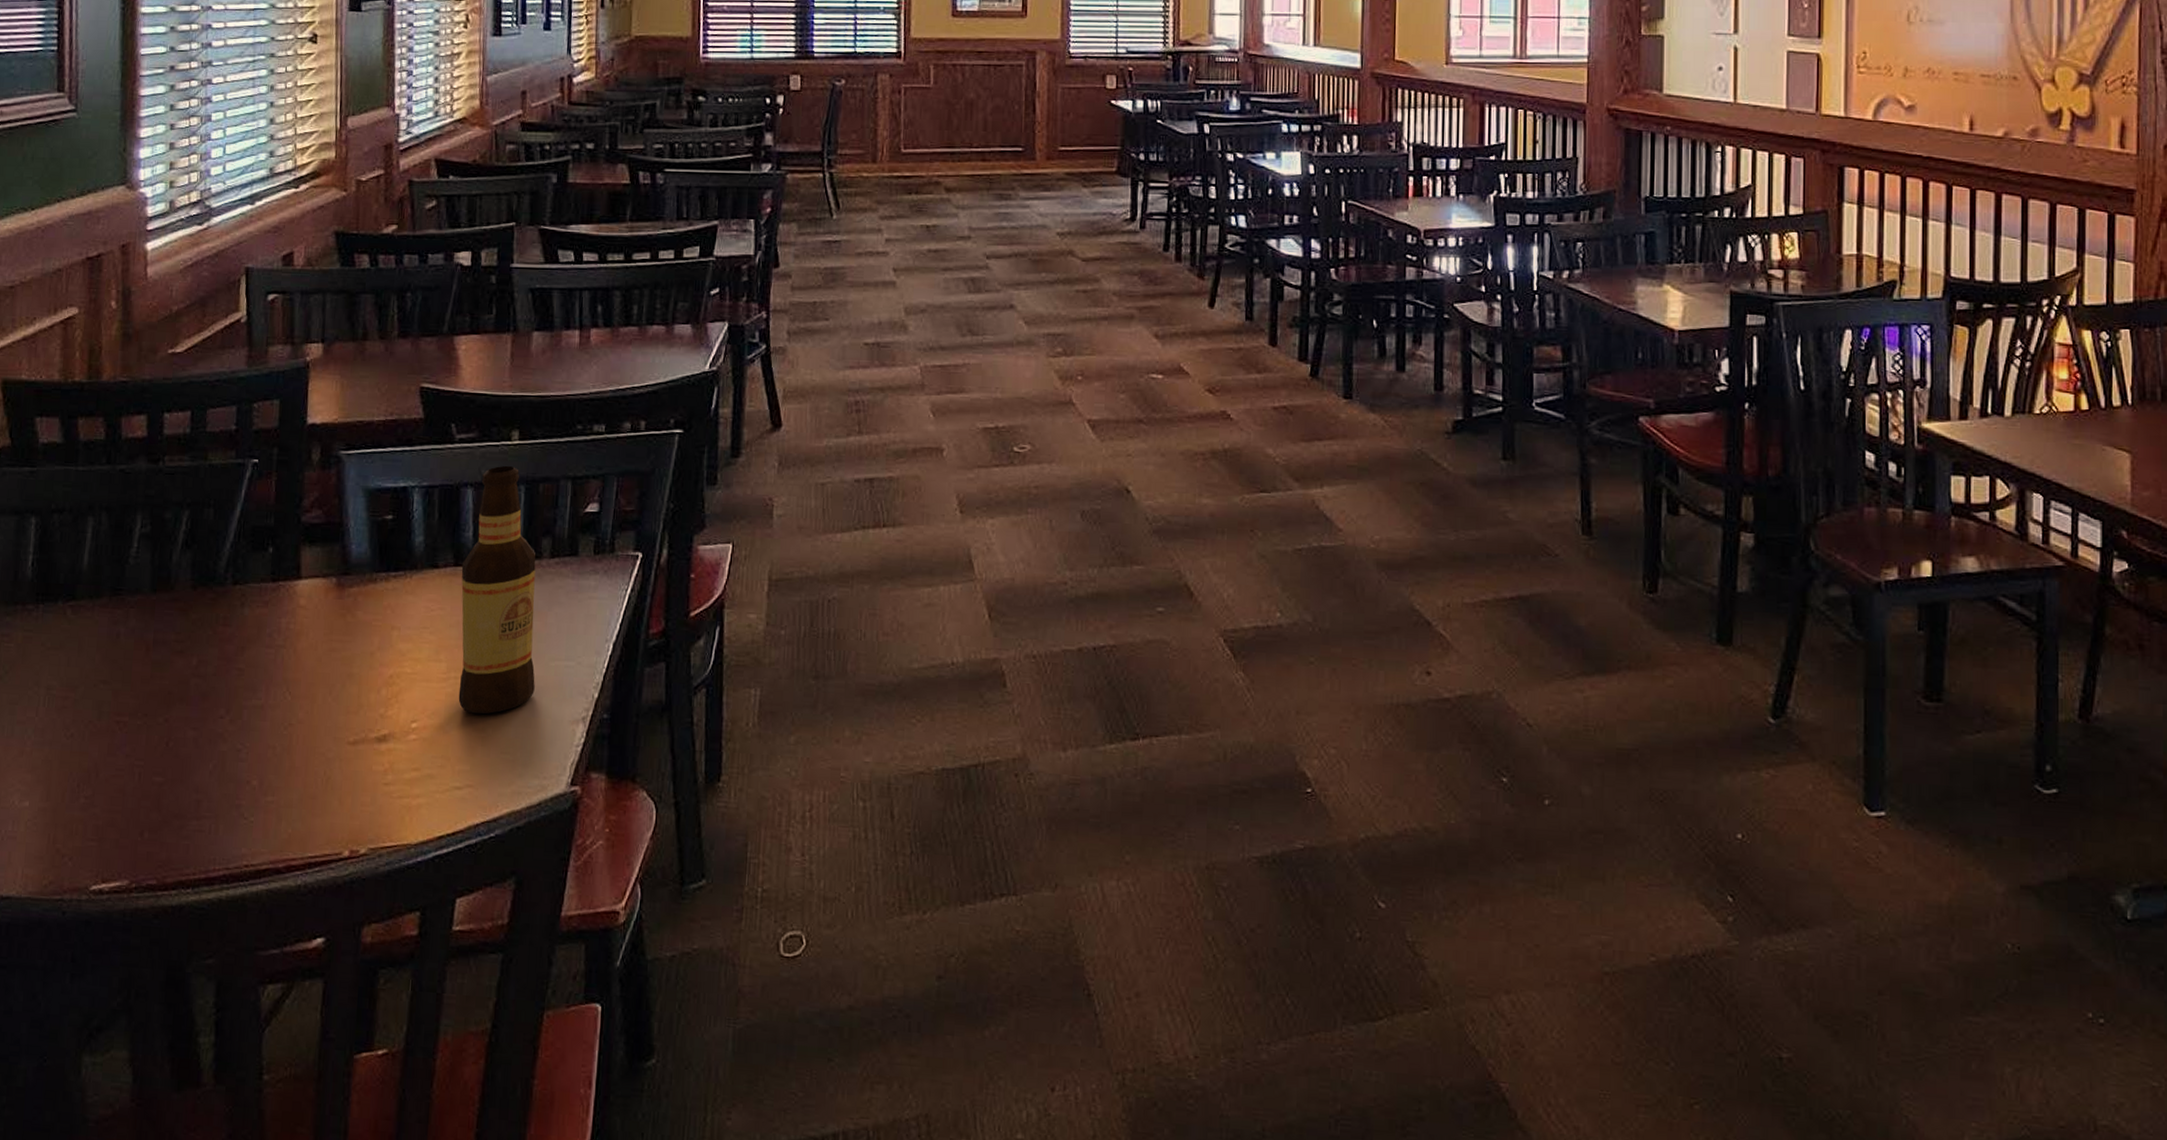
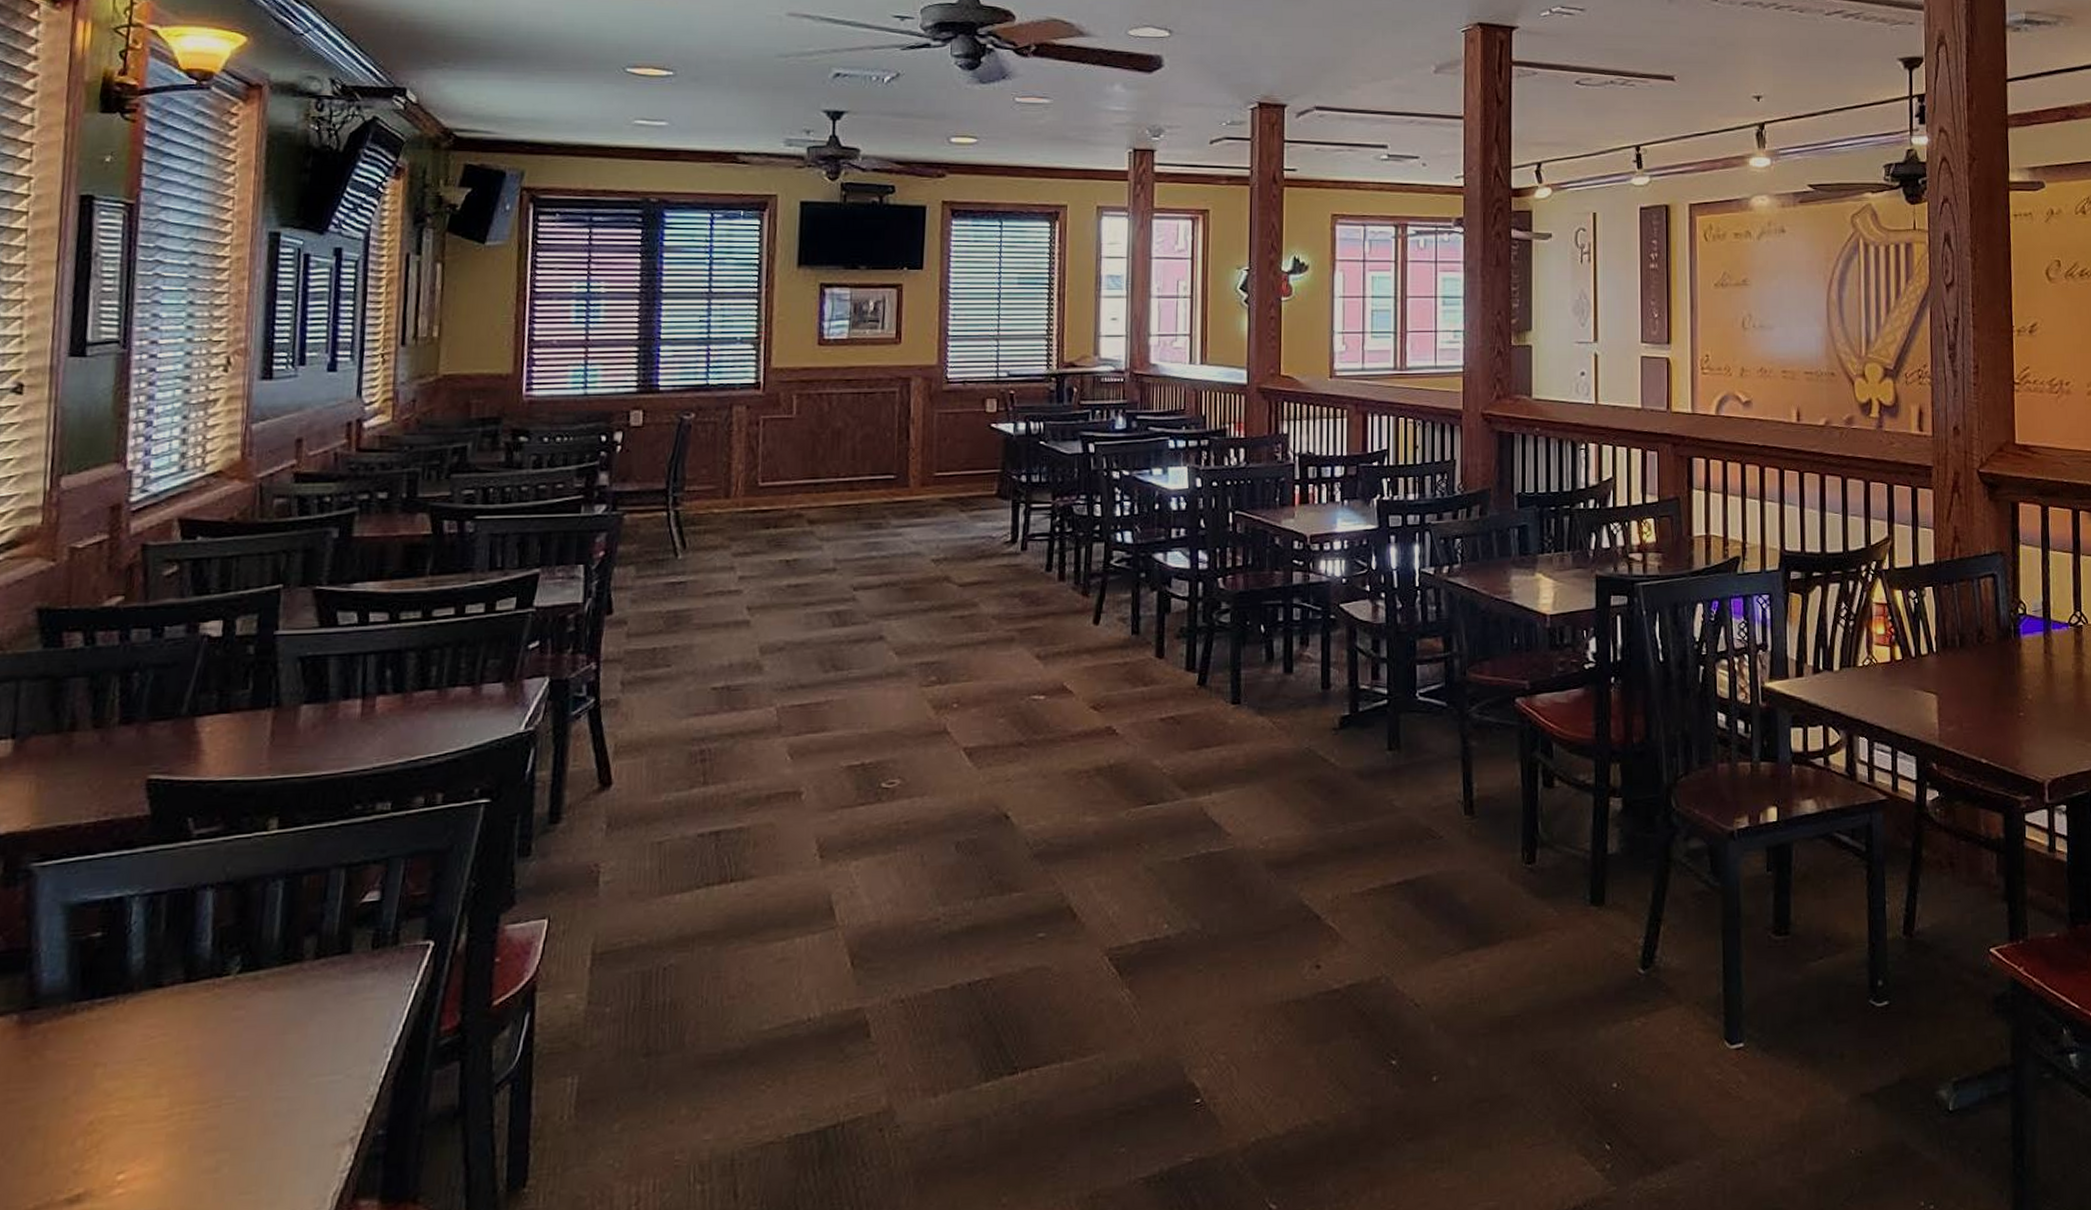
bottle: present [458,465,536,715] -> none [183,859,296,1153]

